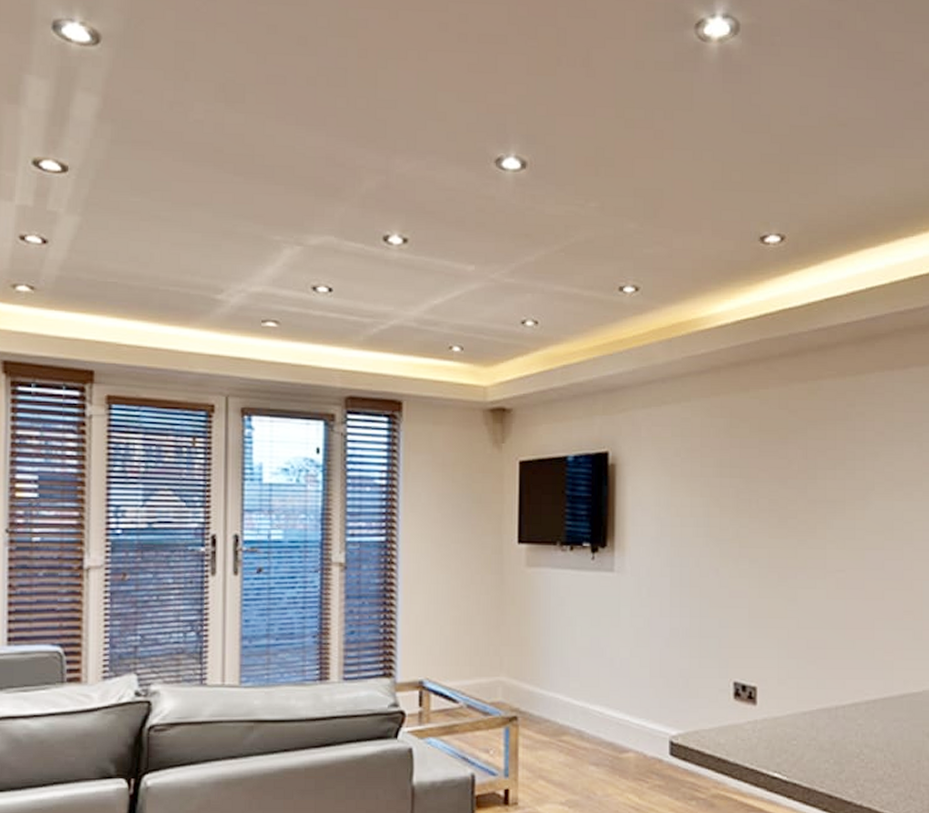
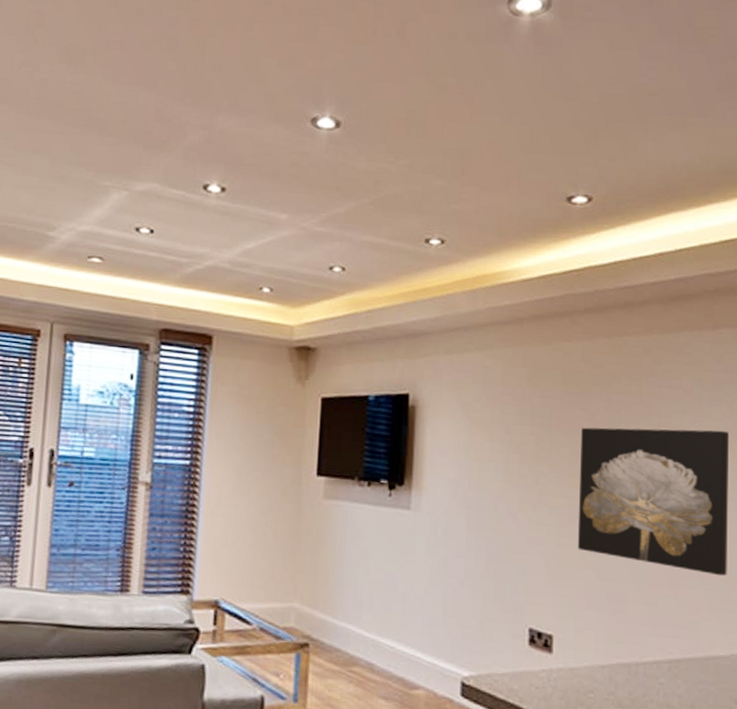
wall art: none [778,470,919,614] -> present [577,427,729,576]

